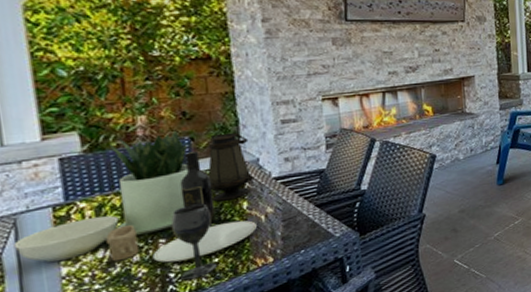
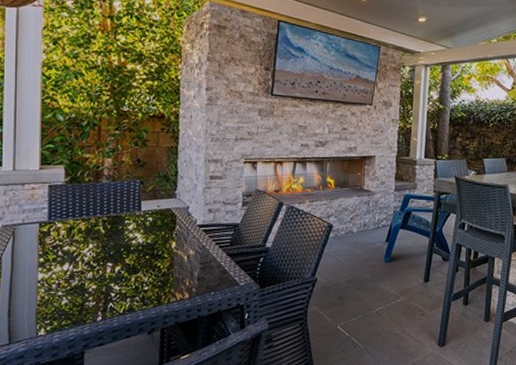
bowl: present [13,215,119,263] -> none [11,236,82,268]
candle: present [106,224,139,262] -> none [71,246,93,276]
planter: present [109,130,189,235] -> none [79,173,138,257]
plate: present [152,220,257,263] -> none [101,257,180,284]
wine glass: present [170,203,218,281] -> none [117,238,148,301]
wine bottle: present [179,150,217,225] -> none [128,192,152,258]
lantern: present [207,132,255,202] -> none [149,181,184,239]

